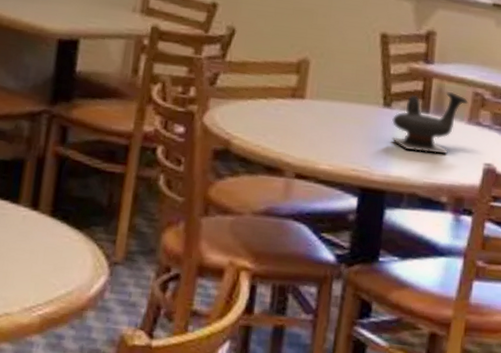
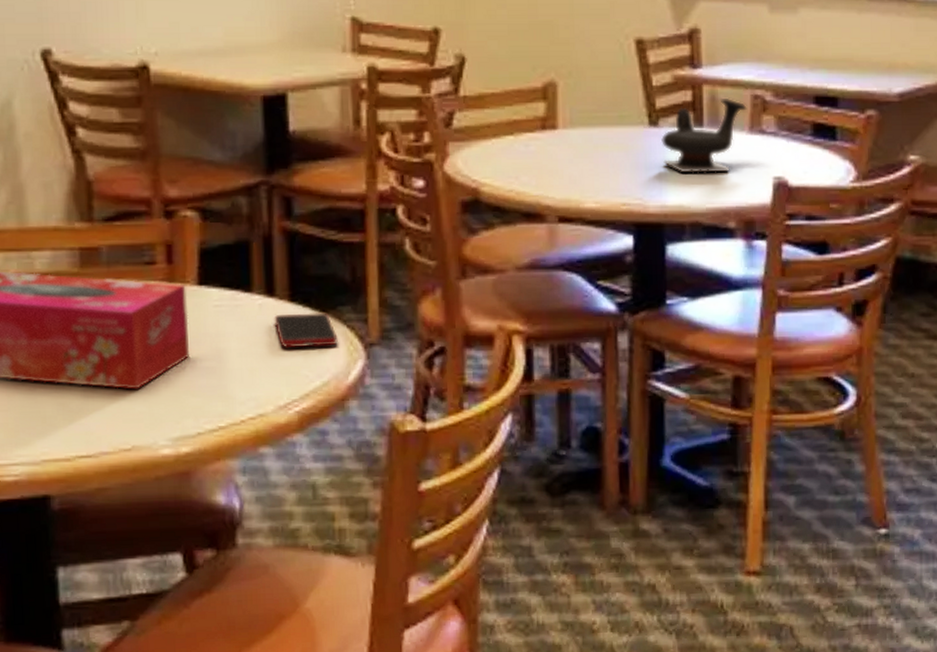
cell phone: none [33,227,87,260] -> present [274,312,338,349]

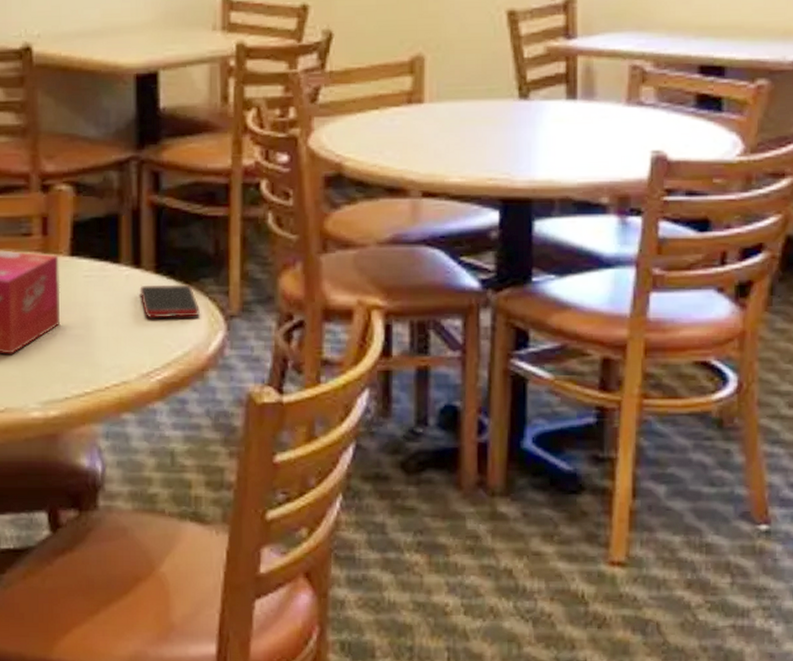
teapot: present [661,97,747,173] -> none [532,68,625,147]

